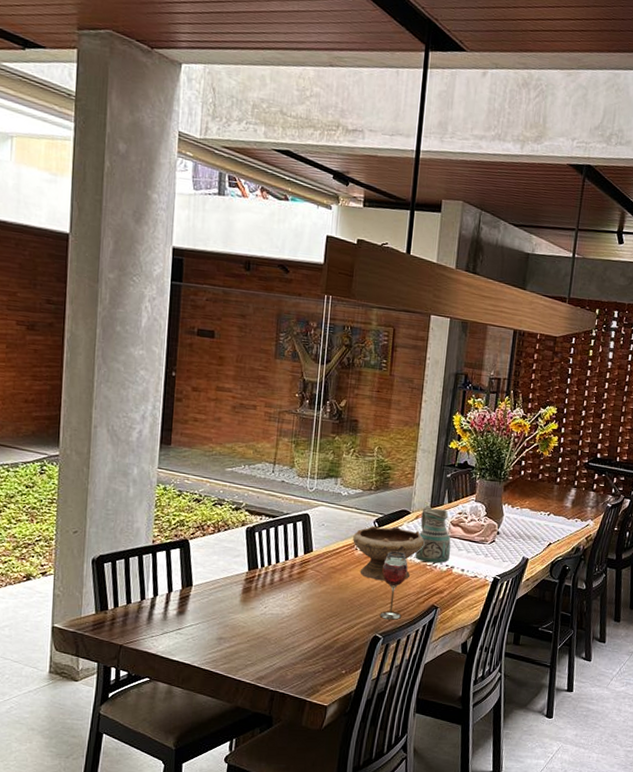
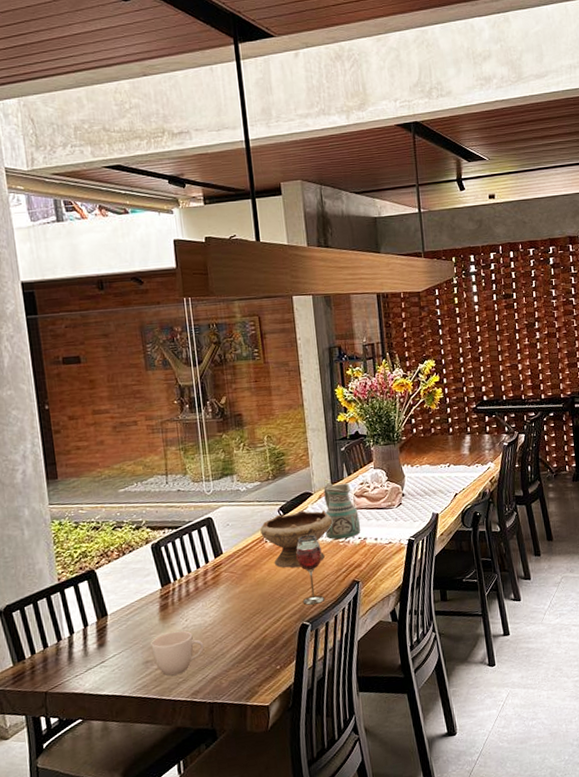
cup: none [227,615,278,657] -> present [151,630,204,676]

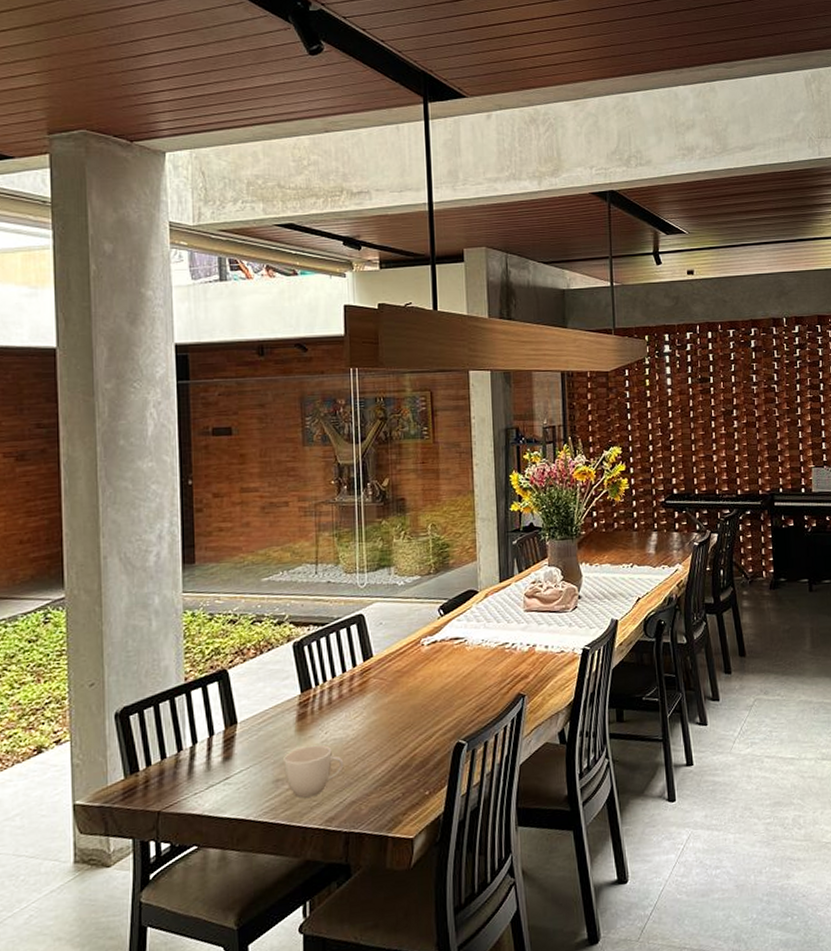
bowl: present [260,510,333,568] -> none [417,610,499,677]
wineglass: present [296,534,324,605] -> none [455,638,485,721]
ceramic pitcher: present [323,483,361,539] -> none [490,580,530,645]

